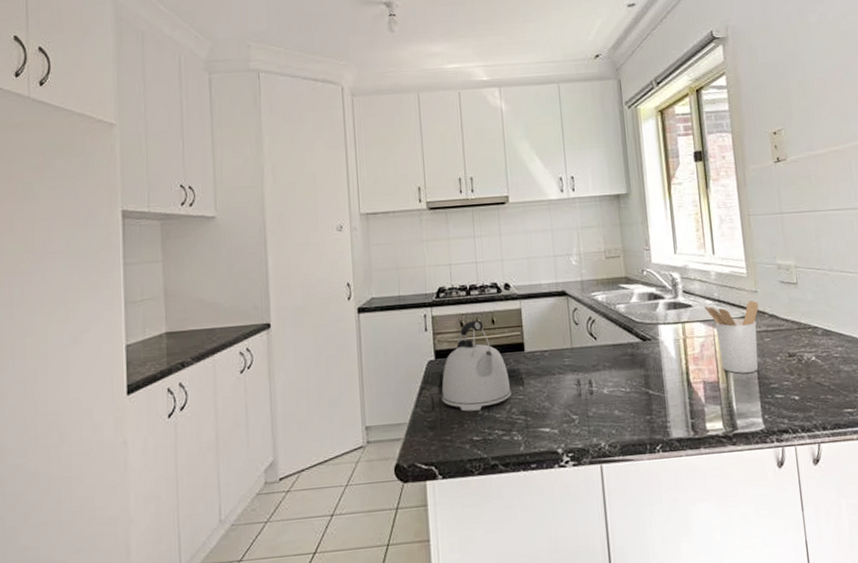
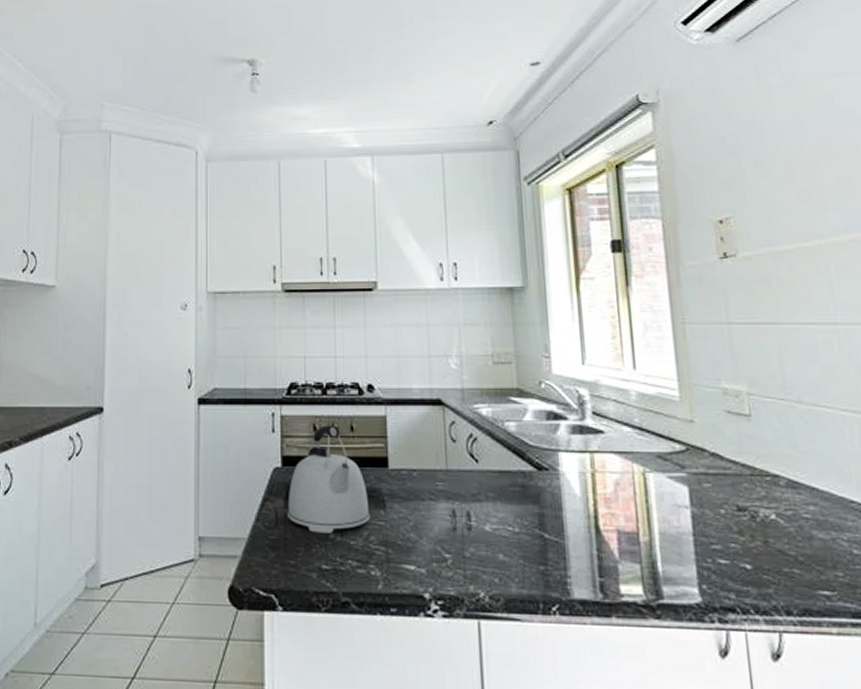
utensil holder: present [704,300,759,373] -> none [620,432,696,526]

